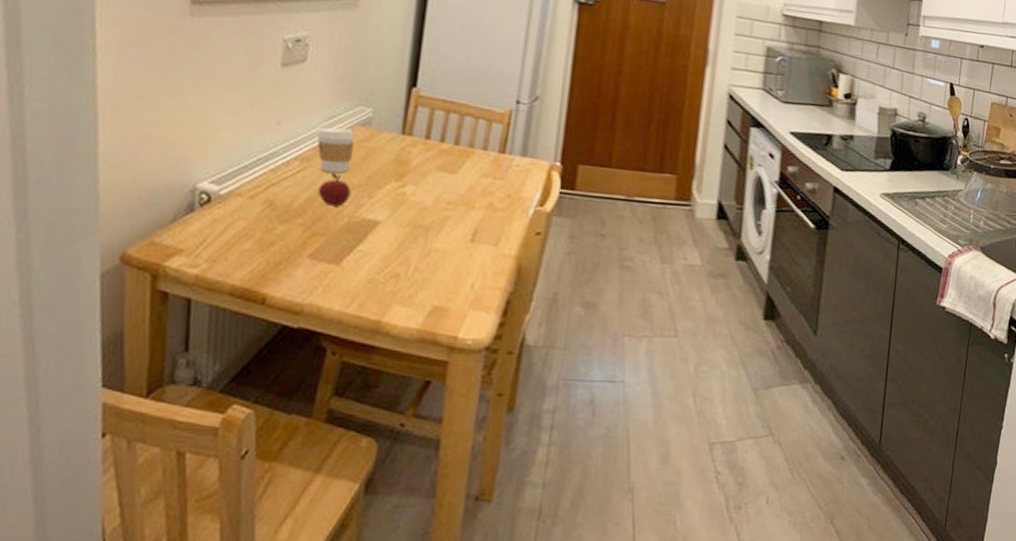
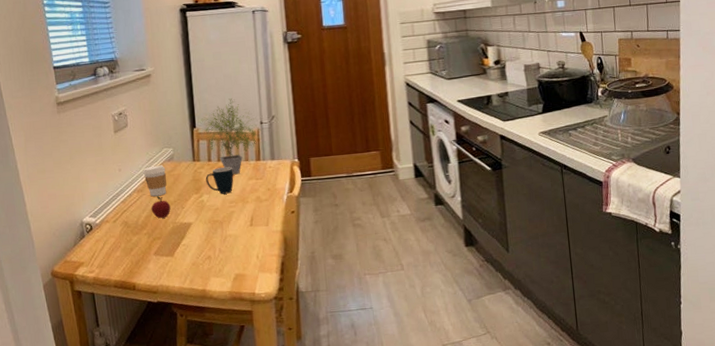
mug: none [415,151,462,191] -> present [205,167,234,194]
potted plant: none [426,58,516,165] -> present [201,98,261,174]

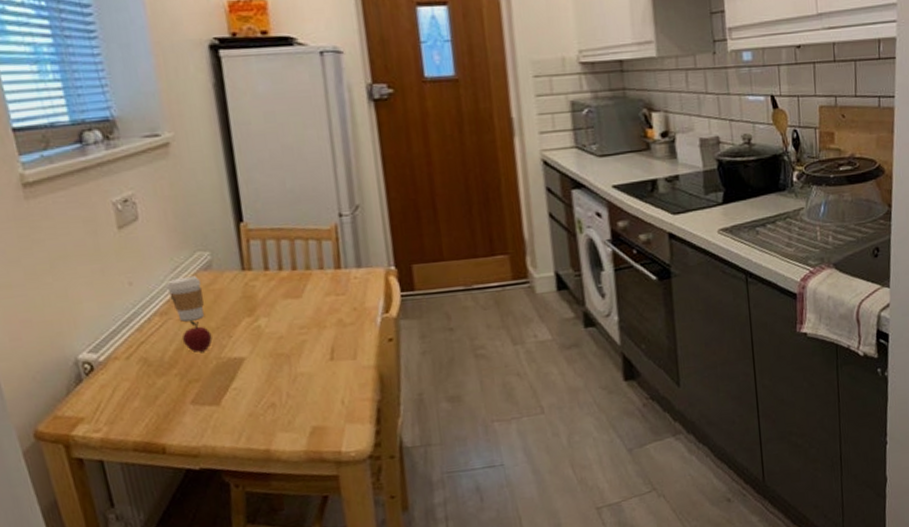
potted plant: present [201,98,261,174] -> none [250,179,341,288]
mug: present [205,167,234,194] -> none [261,278,304,317]

